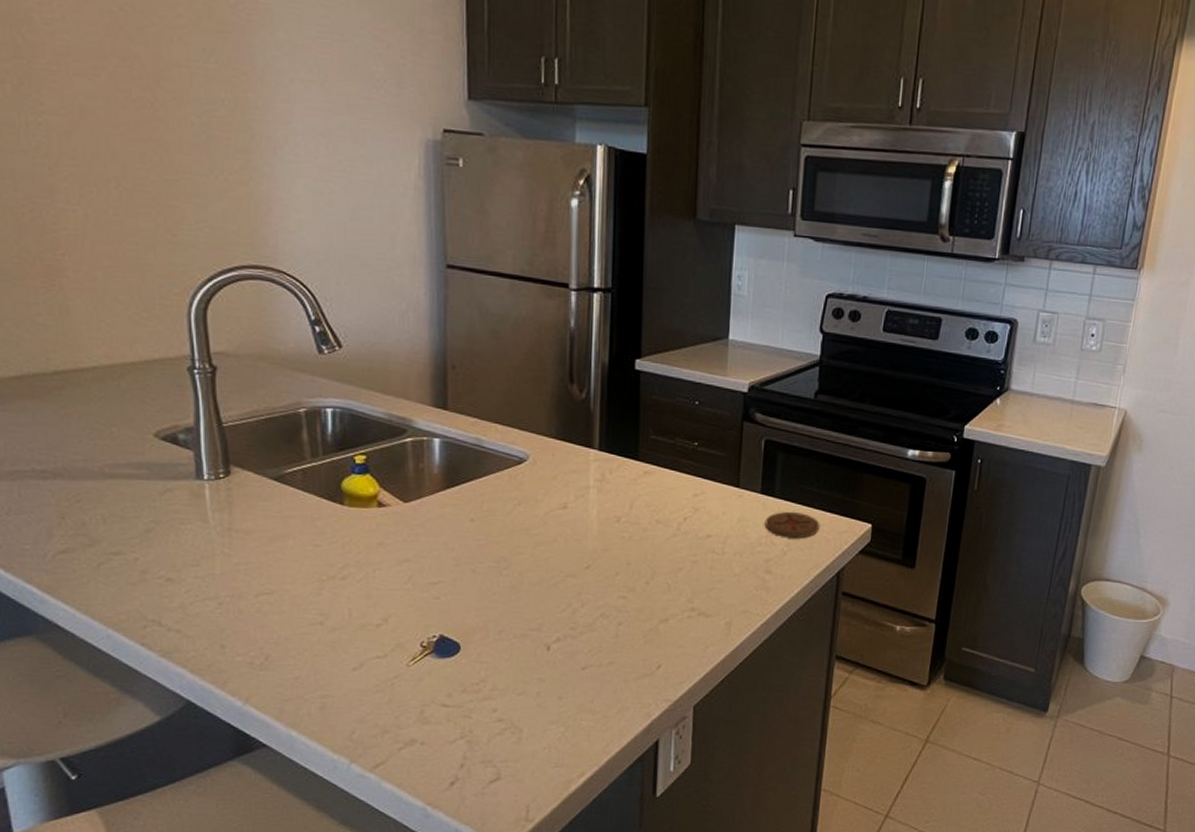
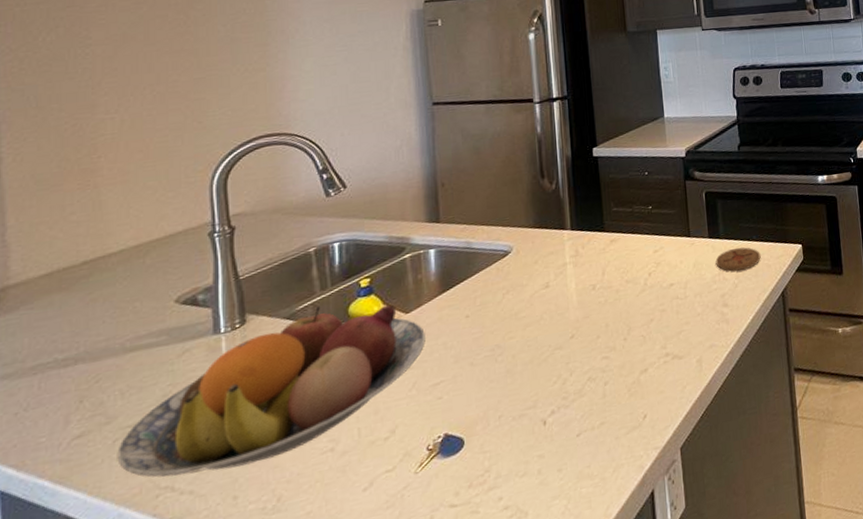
fruit bowl: none [102,473,424,618] -> present [117,304,425,478]

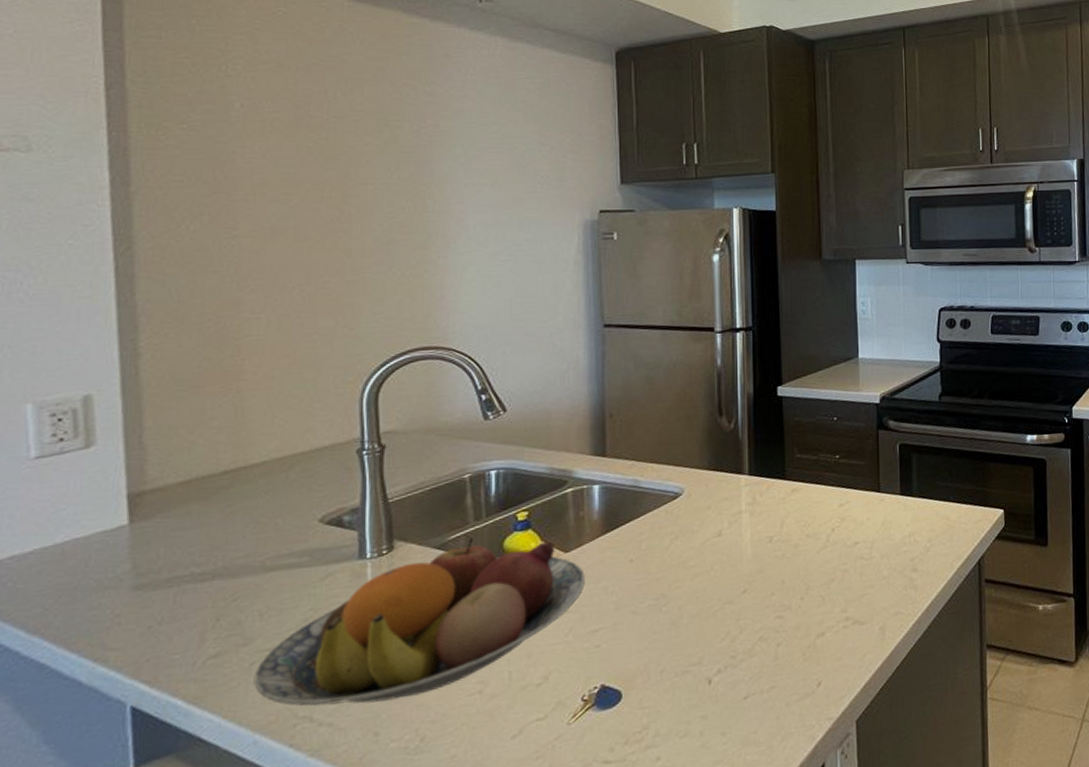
coaster: present [715,247,761,272] -> none [906,508,957,534]

